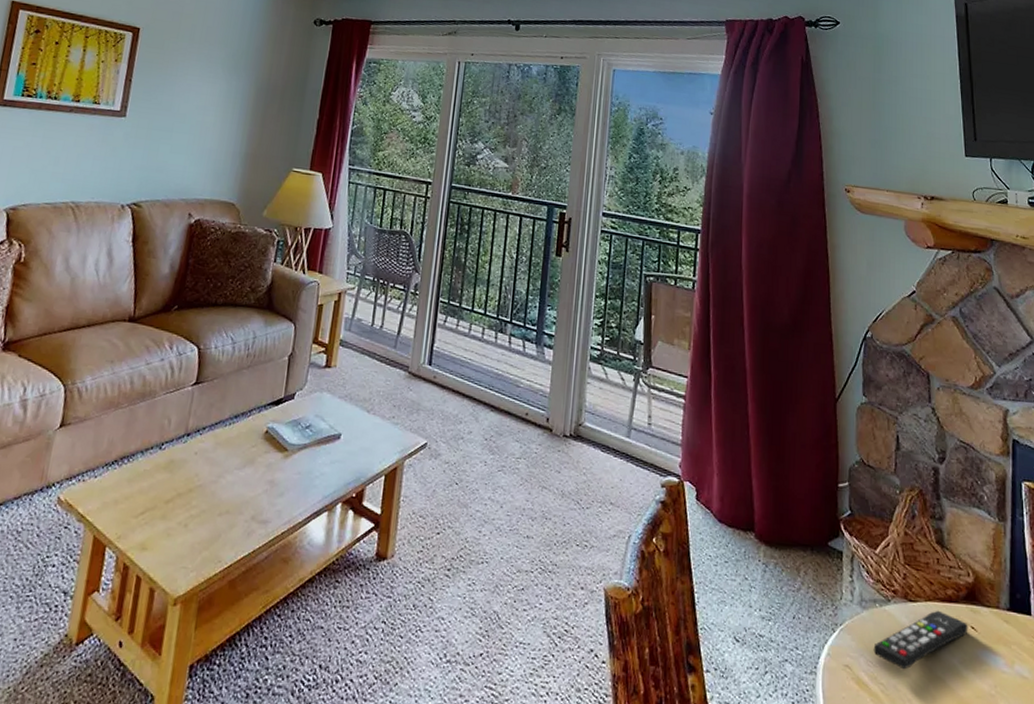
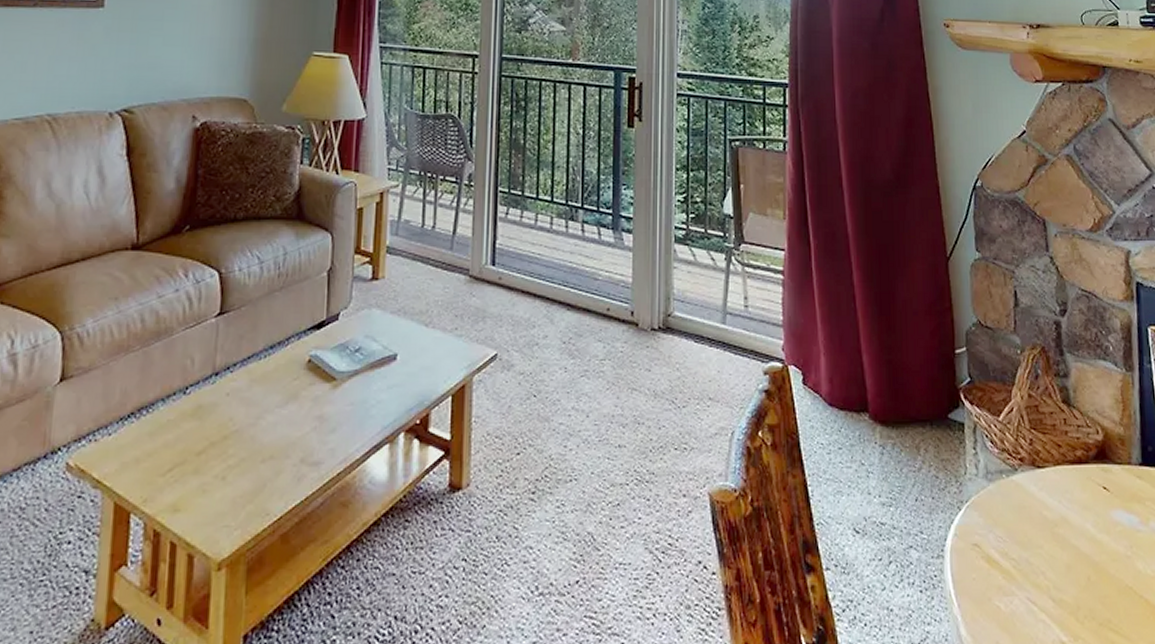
remote control: present [873,610,968,670] -> none [1002,473,1100,541]

